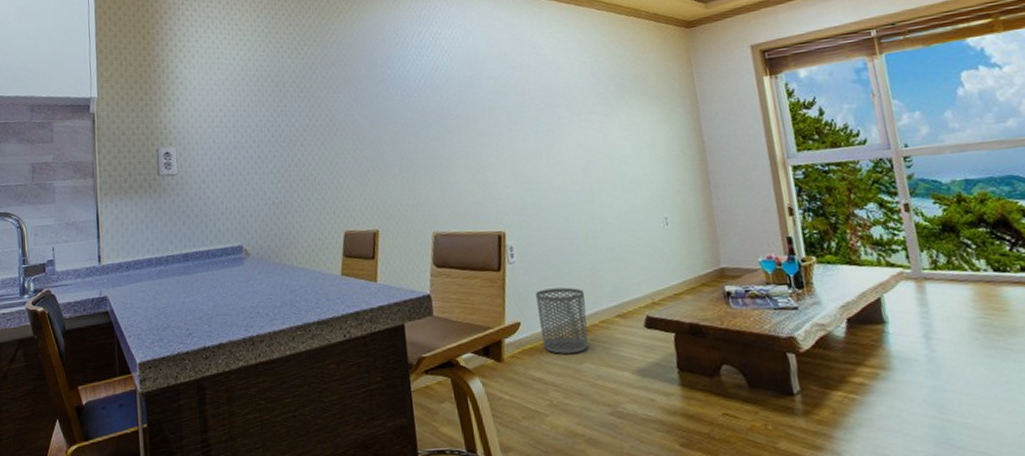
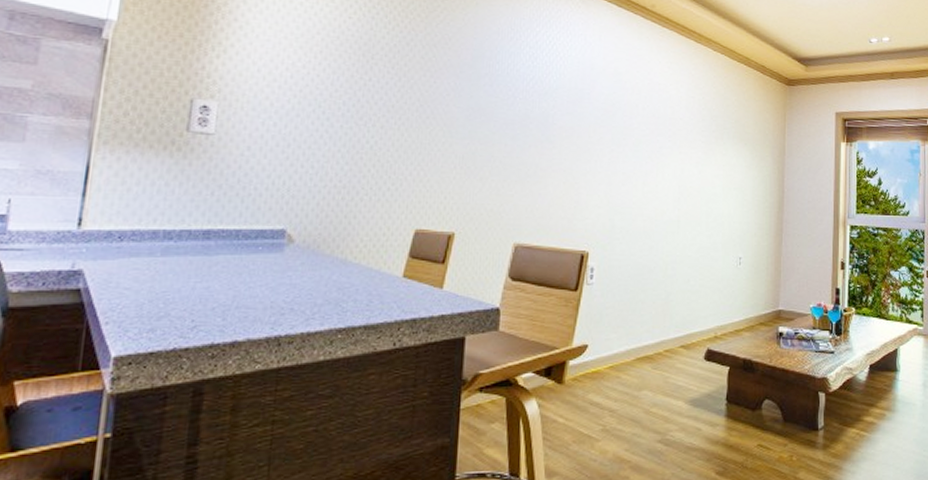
waste bin: present [536,287,589,354] -> none [607,314,655,380]

